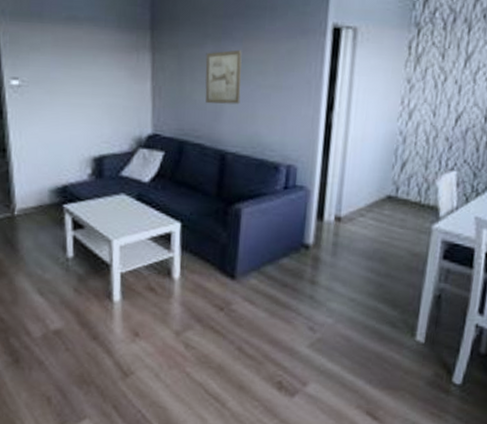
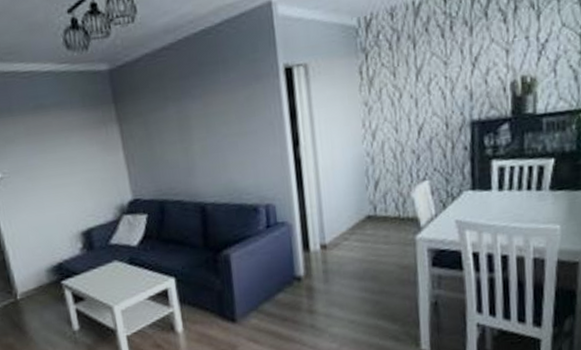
wall art: present [205,49,242,105] -> none [169,105,210,162]

